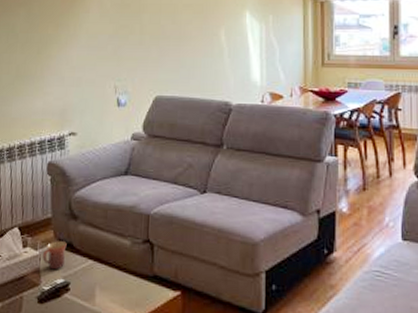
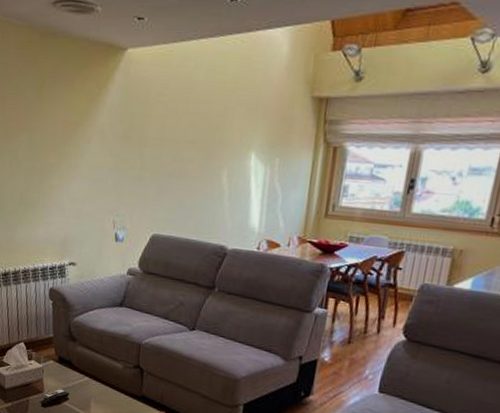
mug: present [42,241,67,270] -> none [45,357,66,382]

